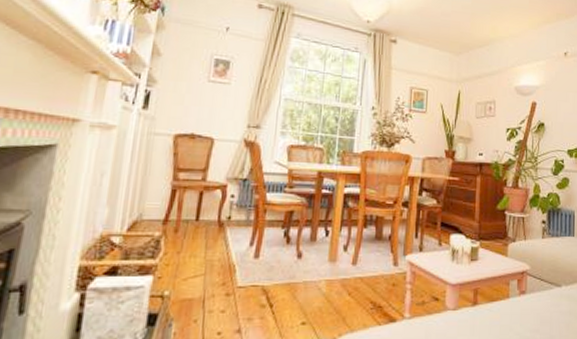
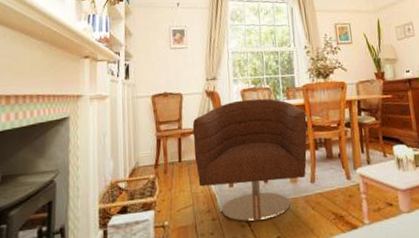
armchair: none [216,157,360,302] -> present [192,98,307,223]

